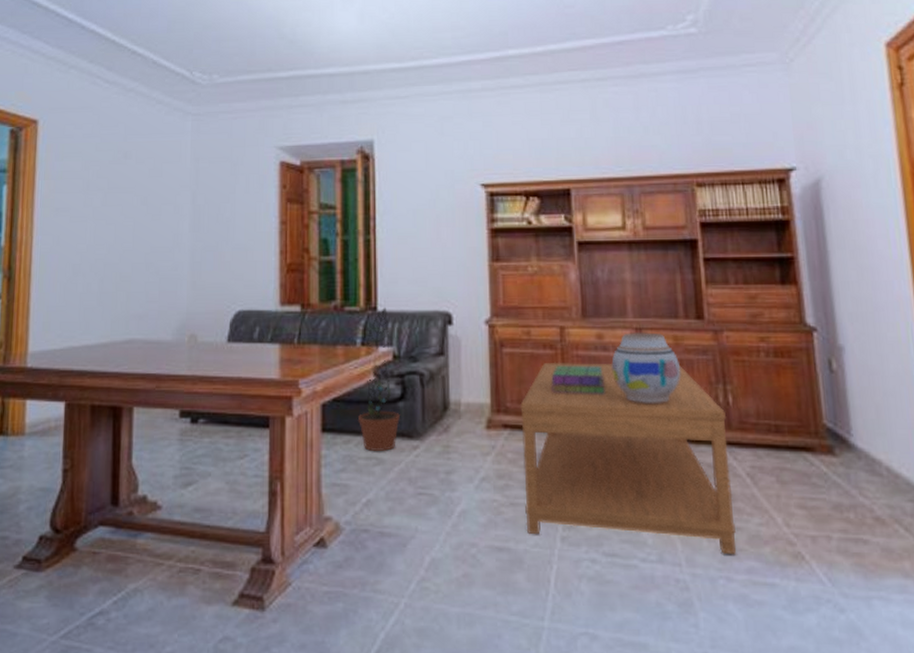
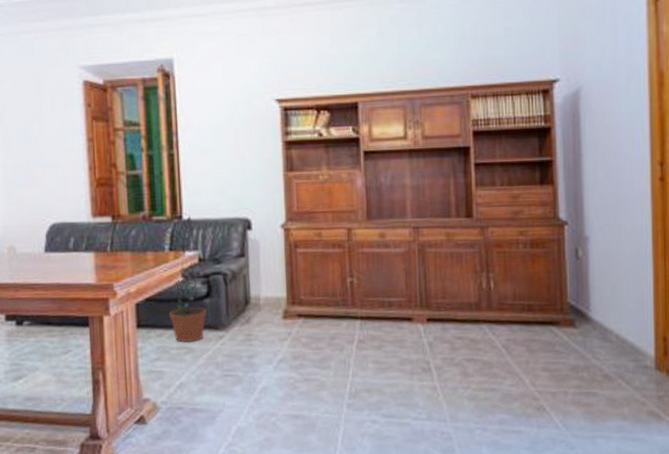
coffee table: present [520,362,737,555] -> none [312,257,492,411]
stack of books: present [550,365,605,394] -> none [339,261,386,286]
vase: present [611,332,680,404] -> none [392,230,451,292]

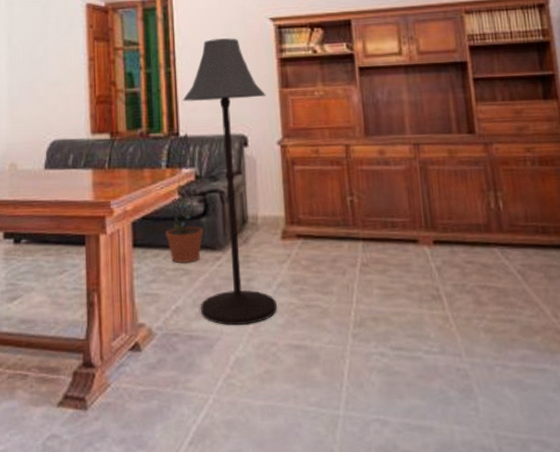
floor lamp: none [186,119,277,398] -> present [182,38,277,325]

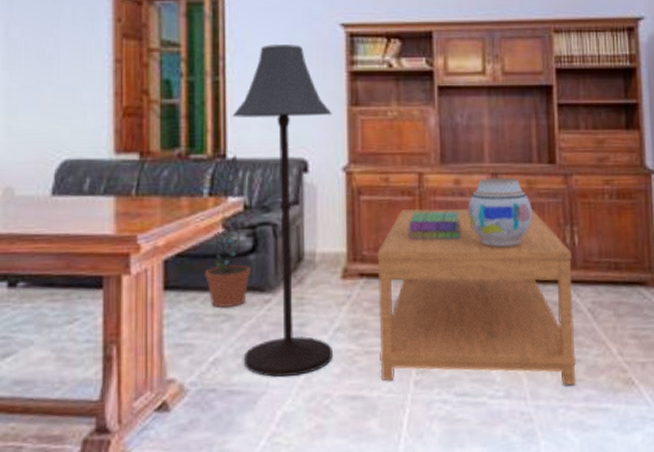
coffee table: none [312,175,511,345] -> present [377,208,577,386]
stack of books: none [338,179,388,205] -> present [408,211,461,240]
vase: none [393,147,455,212] -> present [468,177,532,248]

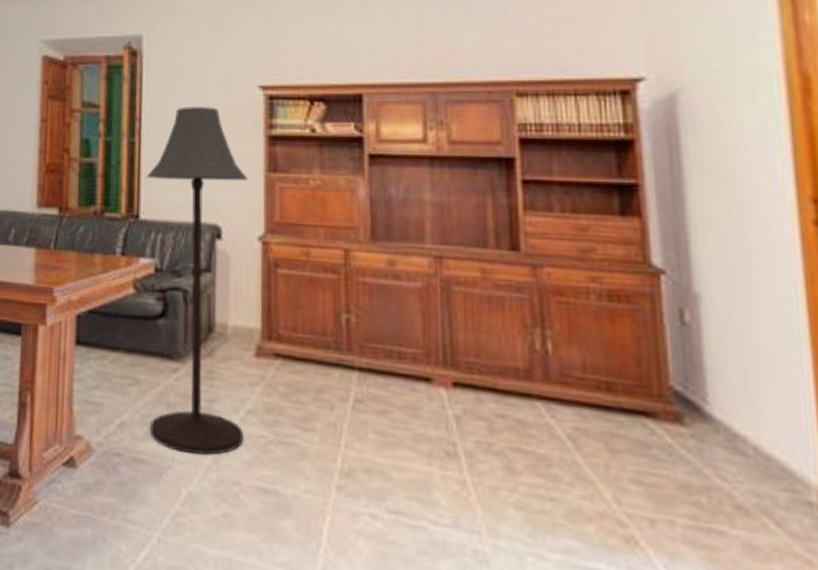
decorative plant: present [204,155,252,307] -> none [114,216,161,371]
coffee table: present [377,208,577,386] -> none [295,288,552,530]
stack of books: present [408,211,461,240] -> none [331,292,395,329]
vase: present [468,177,532,248] -> none [404,261,488,346]

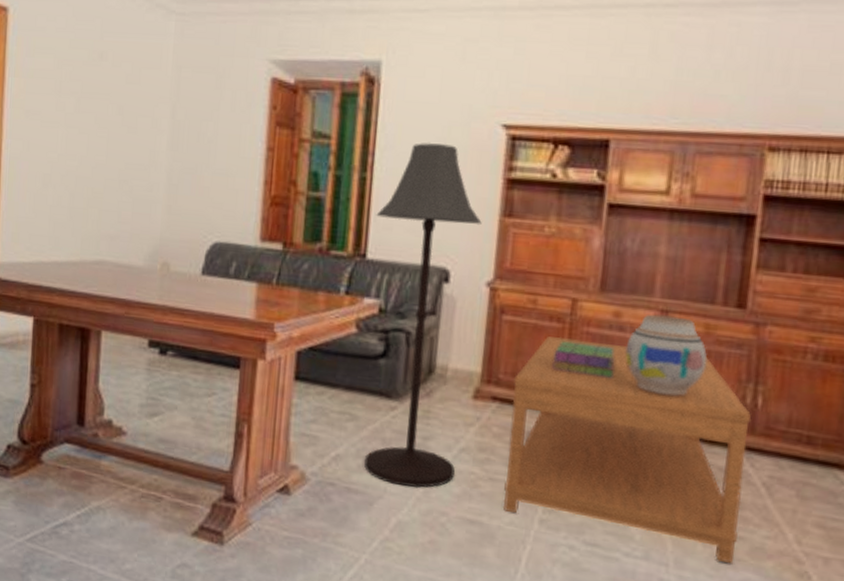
coffee table: none [295,288,552,530] -> present [502,336,752,565]
stack of books: none [331,292,395,329] -> present [551,341,615,378]
vase: none [404,261,488,346] -> present [625,314,707,397]

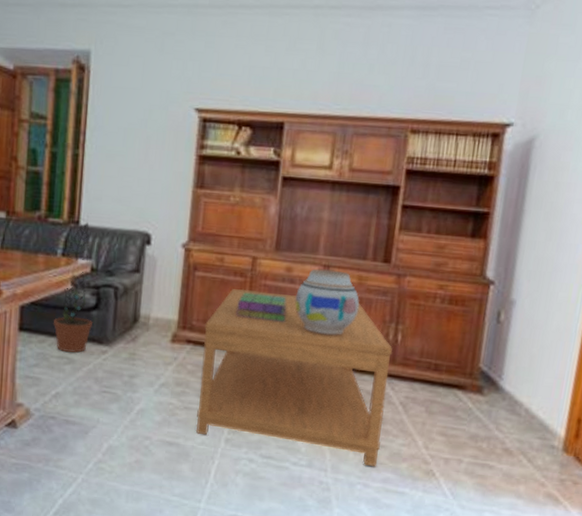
decorative plant: none [333,256,381,408] -> present [53,222,94,353]
floor lamp: present [364,142,482,488] -> none [80,123,178,418]

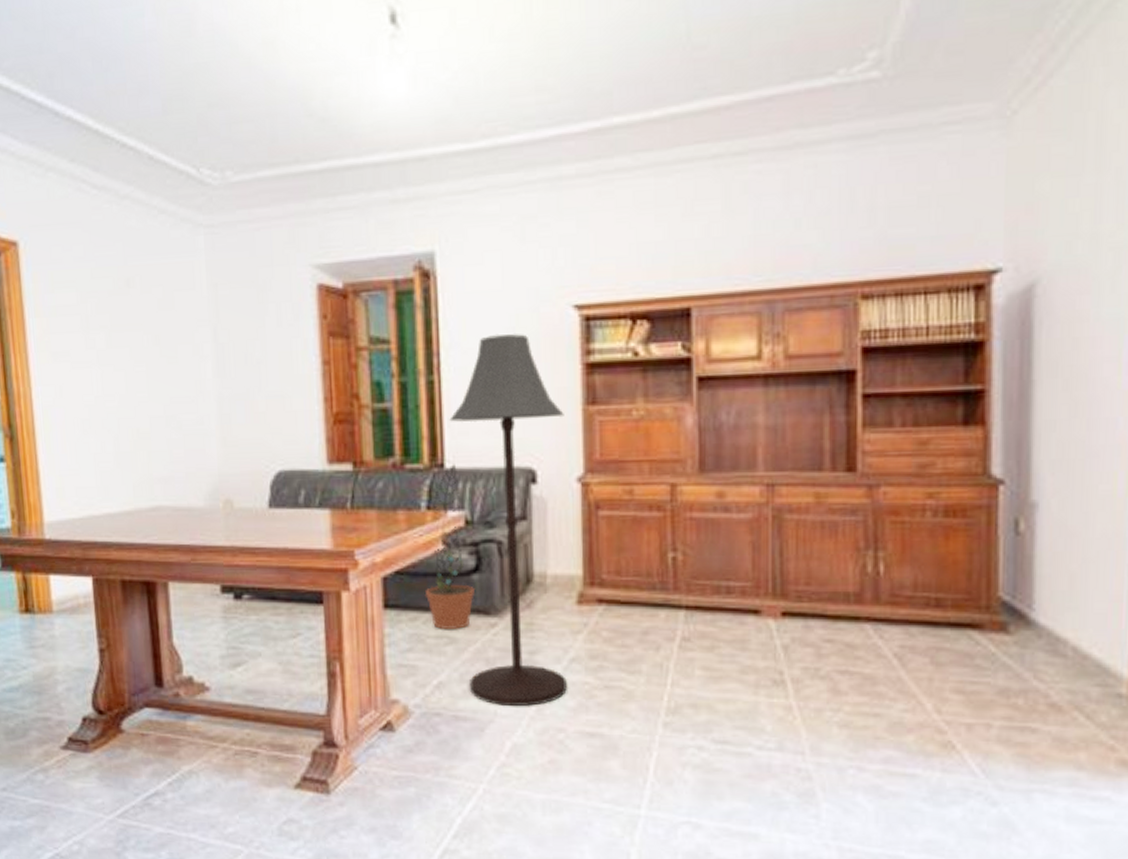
floor lamp: none [80,123,178,418] -> present [449,334,567,706]
coffee table: present [195,289,393,467] -> none [619,526,875,744]
stack of books: present [235,292,287,322] -> none [656,530,724,564]
vase: present [295,269,359,336] -> none [734,489,820,575]

